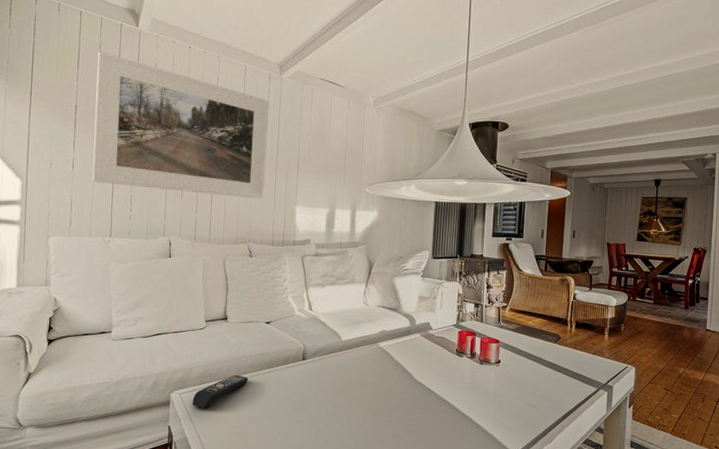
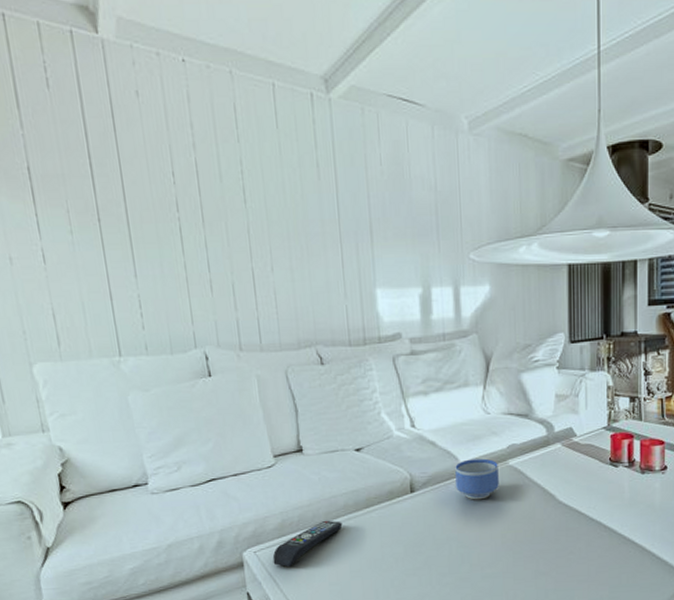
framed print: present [92,51,269,199] -> none [44,78,328,283]
bowl: none [337,339,371,372] -> present [455,458,499,500]

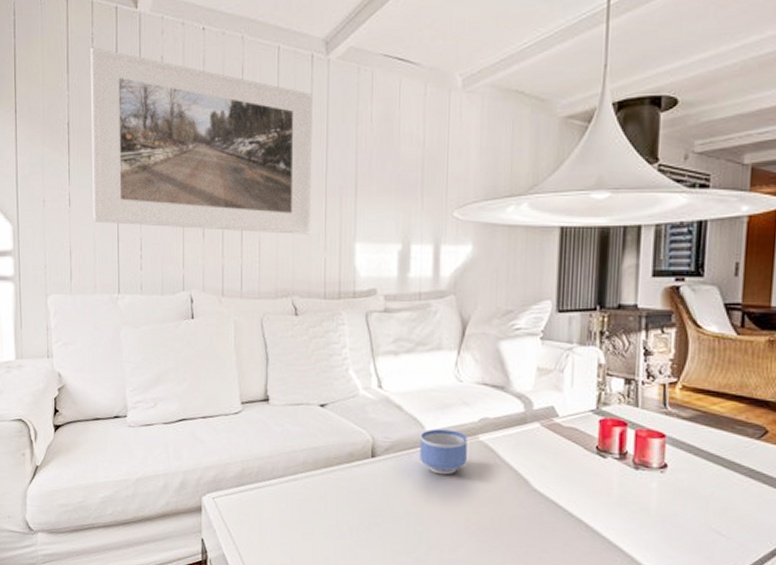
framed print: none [44,78,328,283] -> present [91,47,312,235]
remote control: present [272,520,343,567] -> none [229,475,300,518]

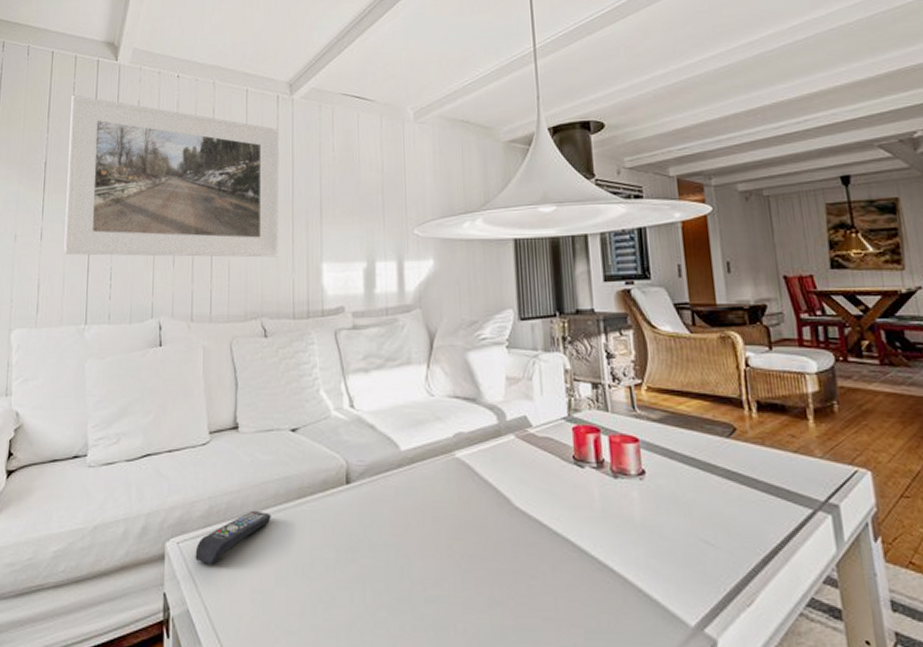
remote control: none [229,475,300,518] -> present [195,510,271,564]
bowl: present [420,429,467,475] -> none [395,448,444,498]

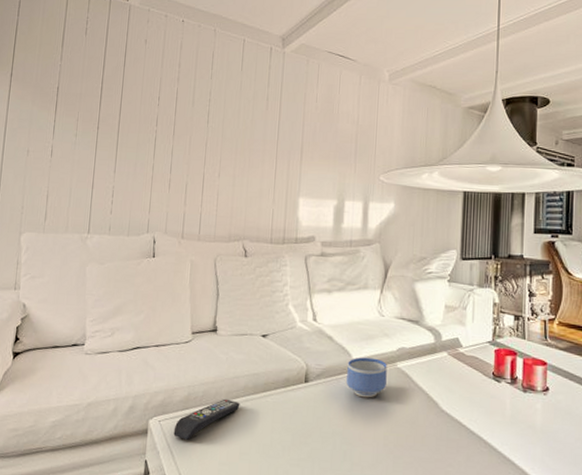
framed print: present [64,94,278,258] -> none [71,28,269,190]
bowl: none [395,448,444,498] -> present [346,357,387,398]

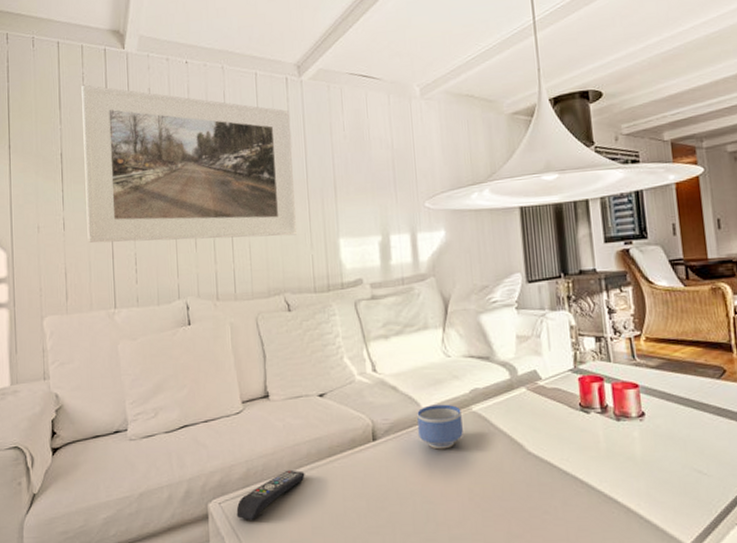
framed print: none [71,28,269,190] -> present [81,84,297,243]

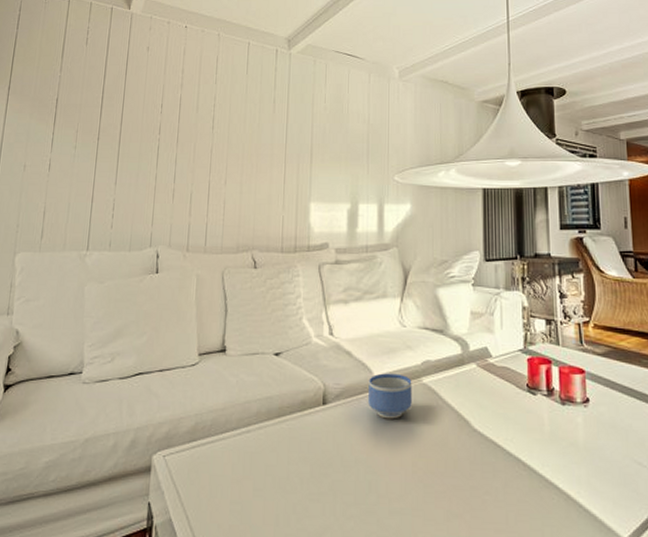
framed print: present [81,84,297,243] -> none [70,38,276,196]
remote control: present [236,469,305,520] -> none [179,427,253,476]

